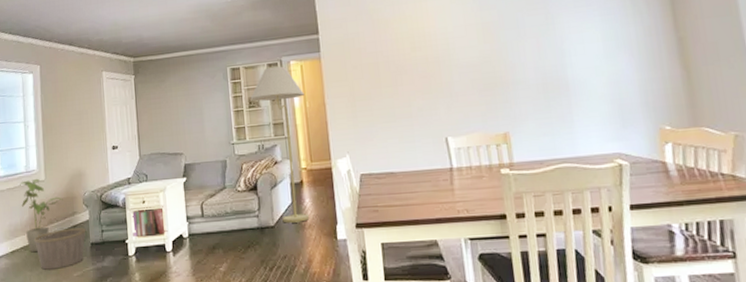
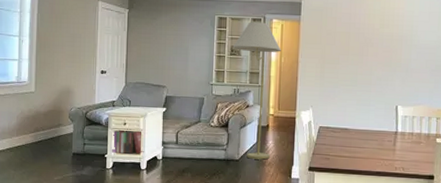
house plant: present [19,178,63,253] -> none [9,89,50,155]
basket: present [34,227,86,270] -> none [20,137,69,172]

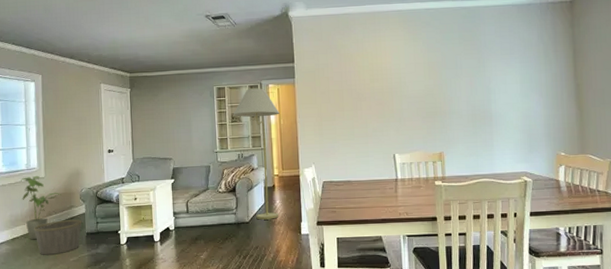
house plant: none [9,89,50,155] -> present [20,175,61,240]
basket: none [20,137,69,172] -> present [34,219,82,255]
books: present [112,129,144,154] -> none [125,203,156,228]

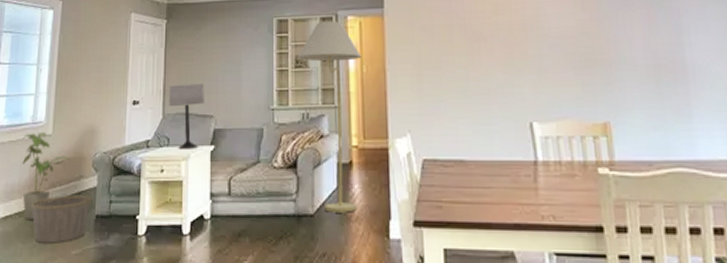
table lamp: none [136,136,165,183] -> present [169,84,206,149]

